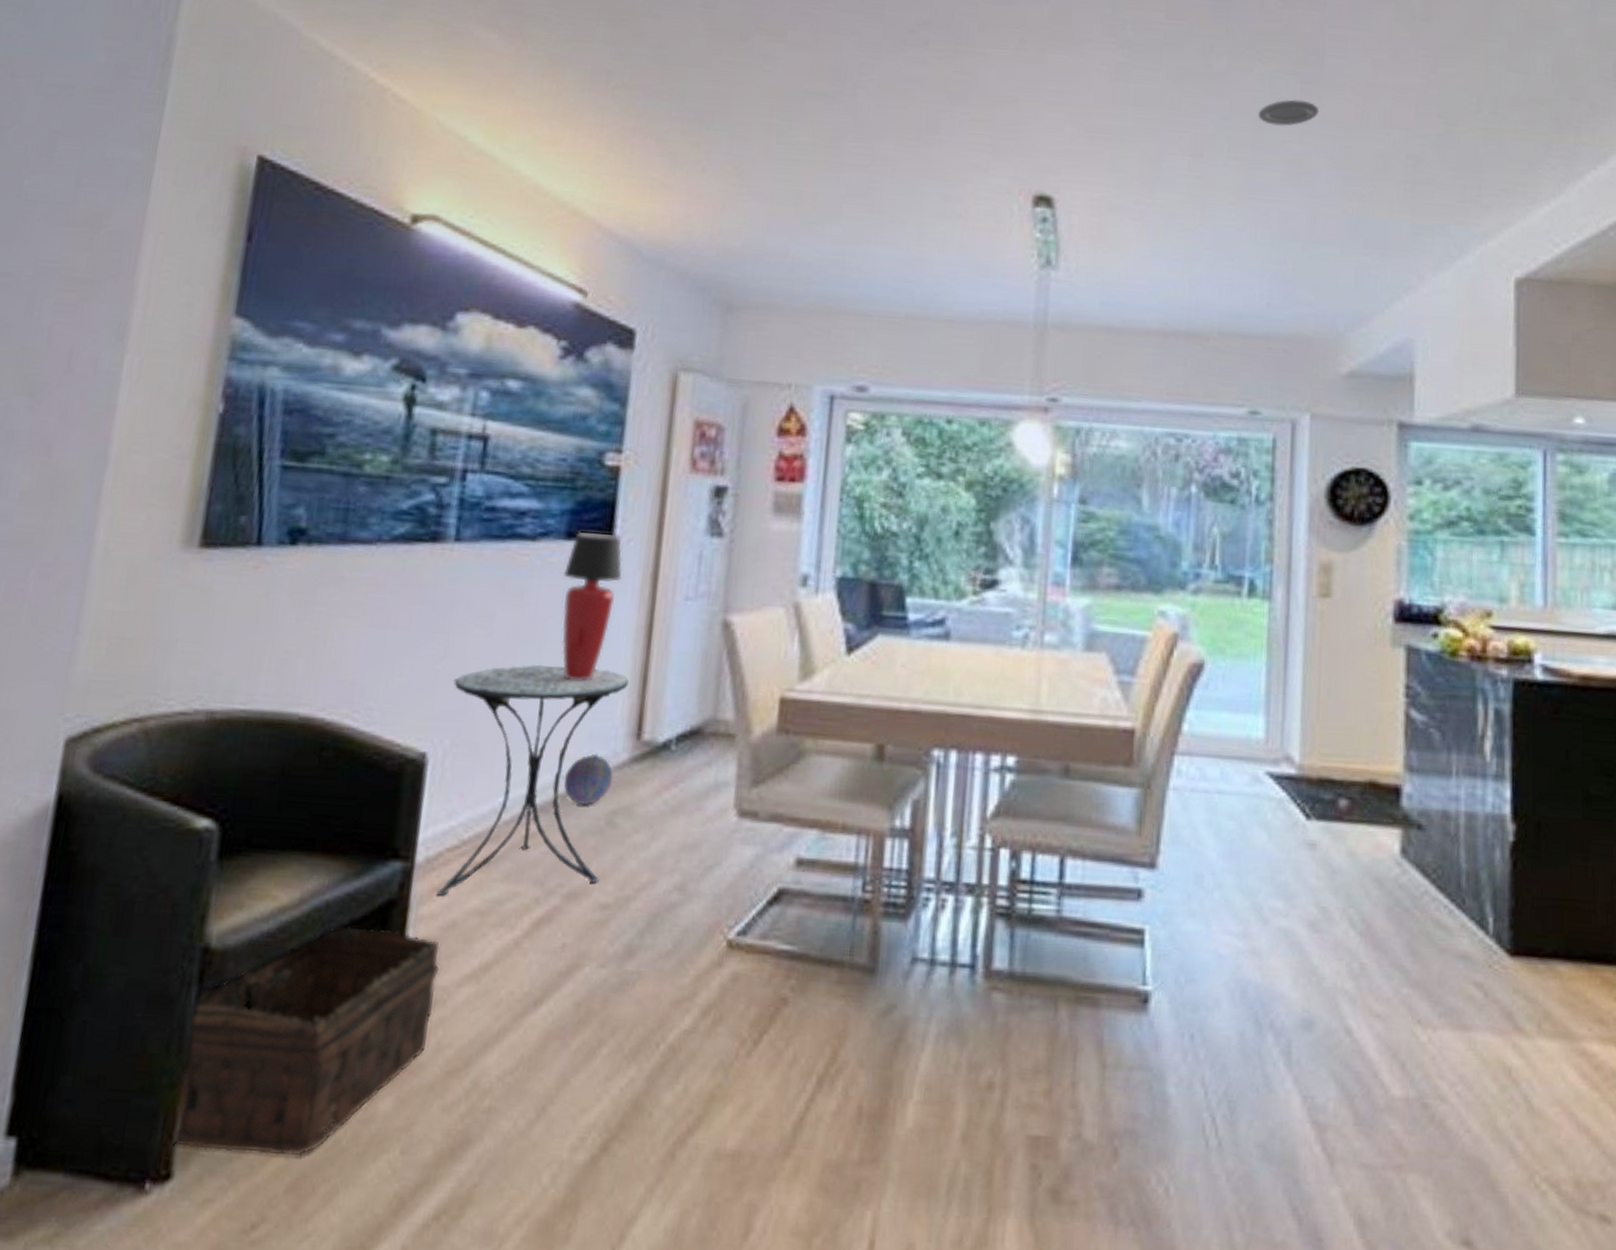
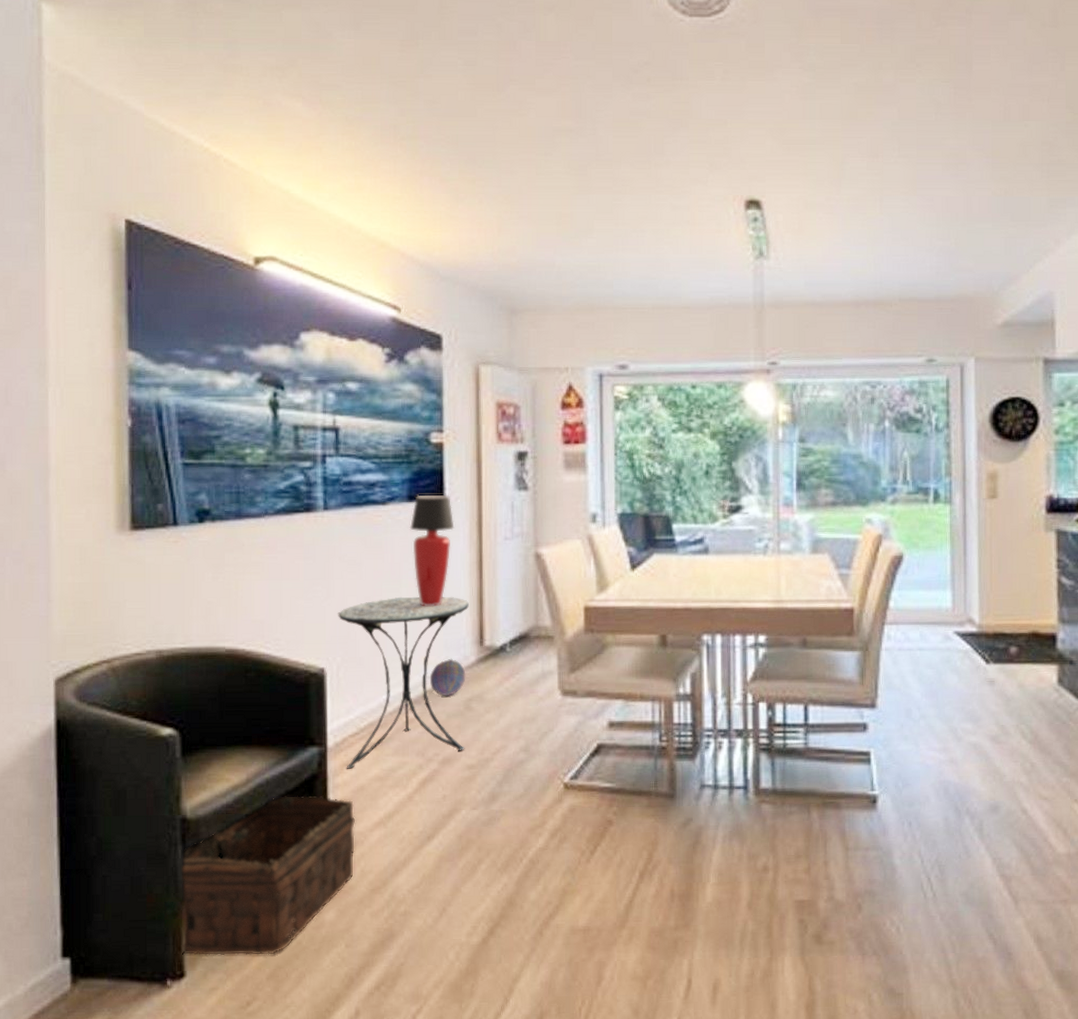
recessed light: present [1257,99,1320,127] -> none [920,103,970,126]

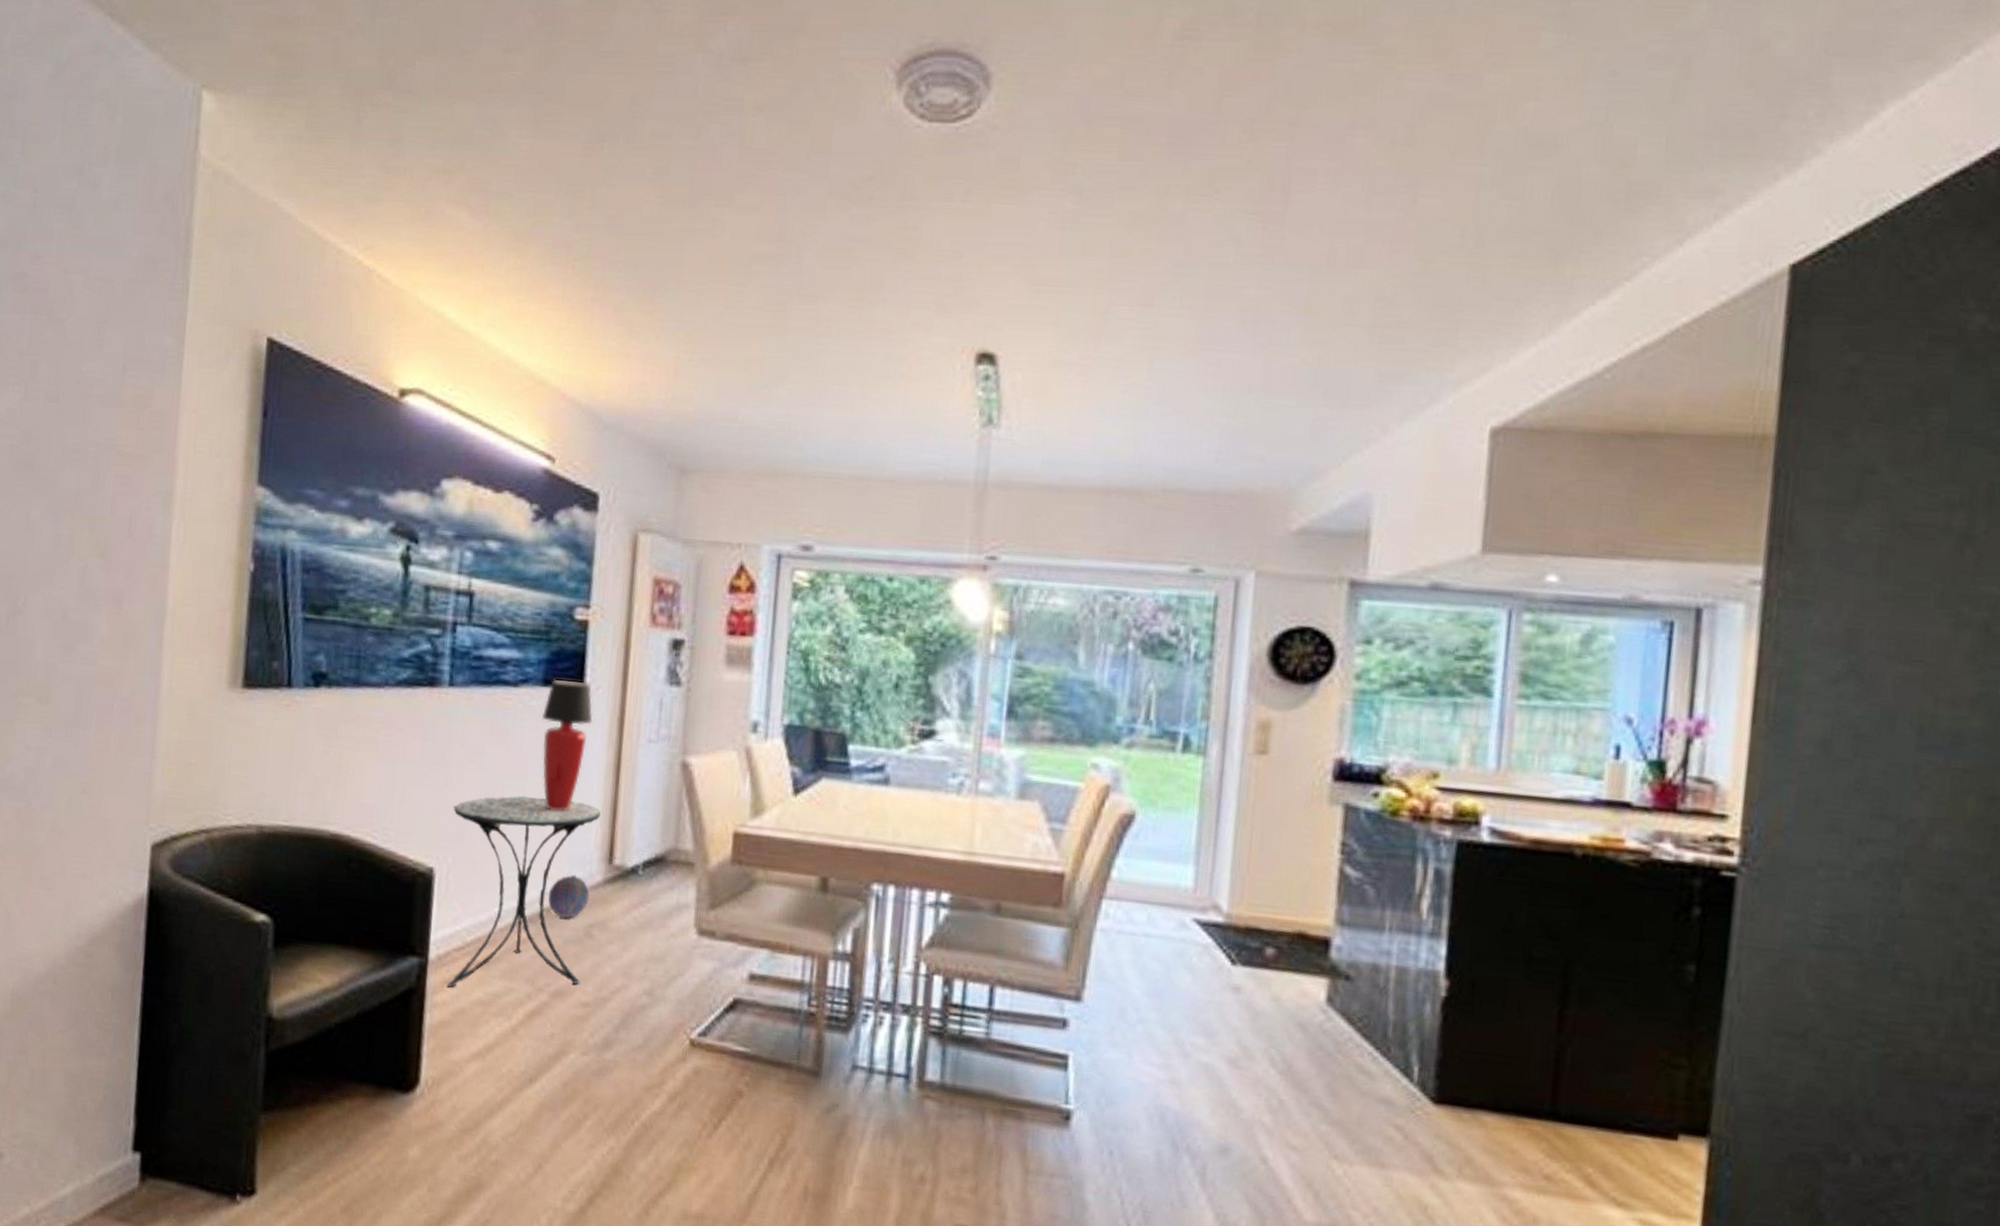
basket: present [181,795,356,956] -> none [254,1007,452,1186]

